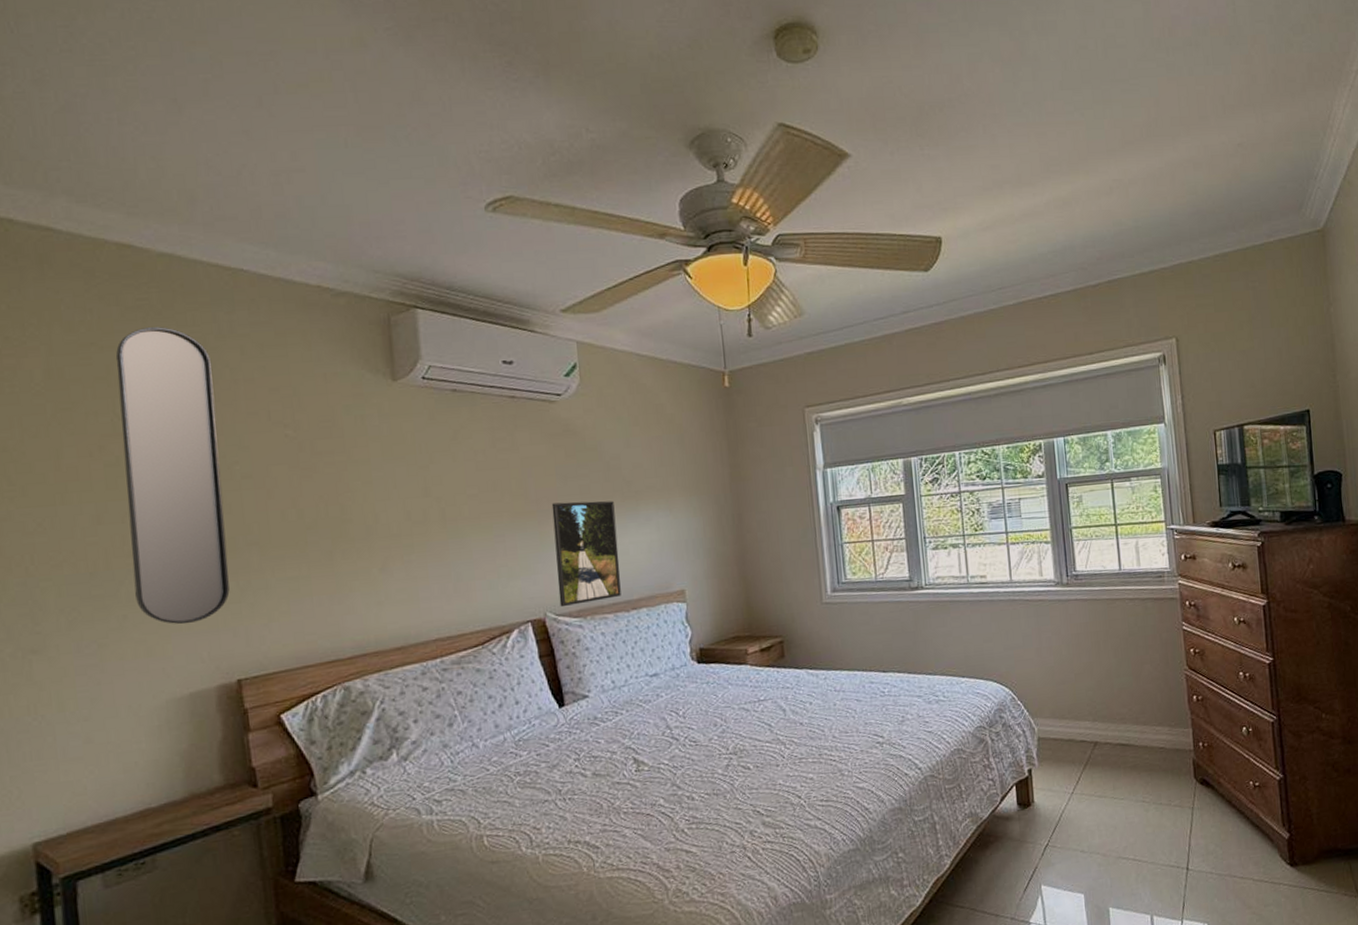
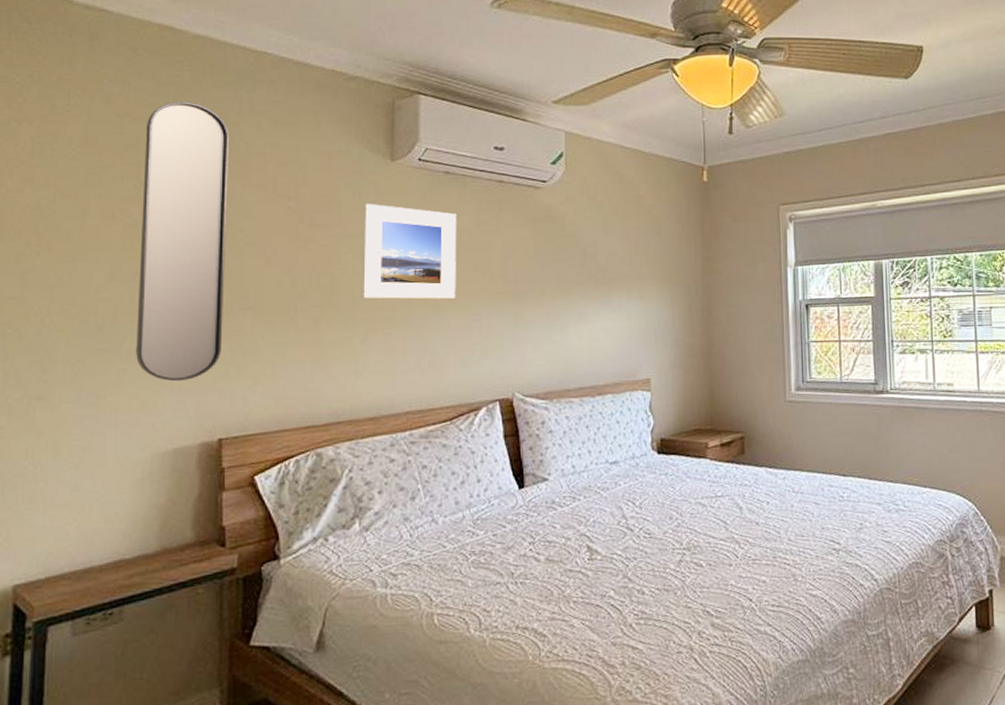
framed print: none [367,426,476,527] -> present [362,203,457,299]
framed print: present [551,501,621,607] -> none [528,285,589,389]

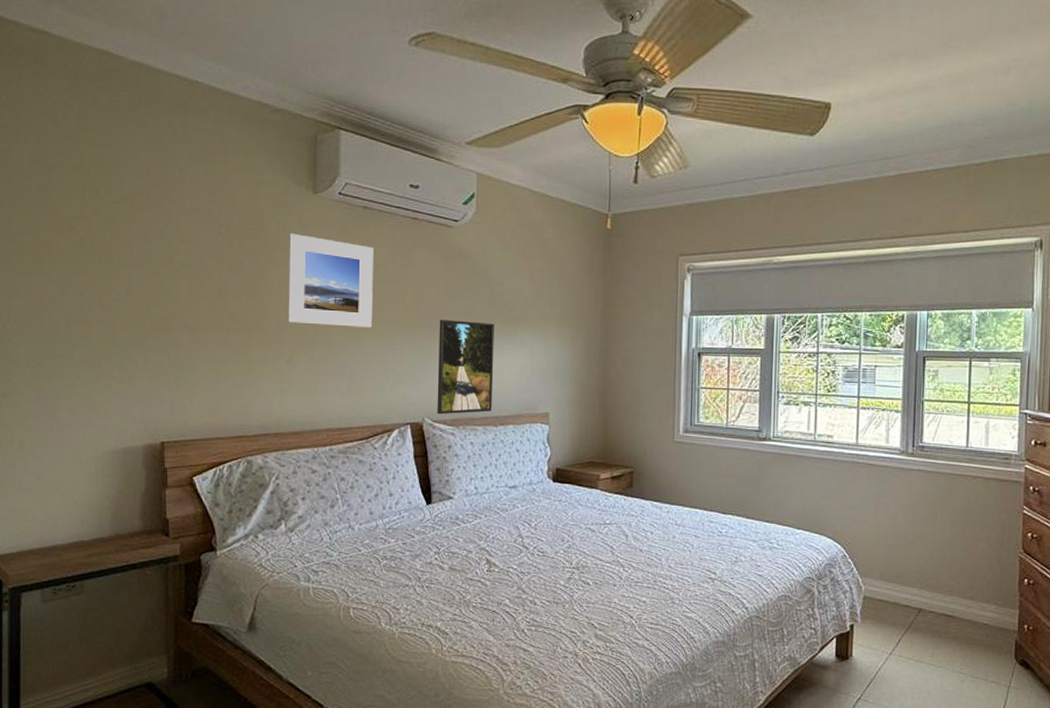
home mirror: present [136,102,230,382] -> none [86,126,165,389]
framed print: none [528,285,589,389] -> present [437,319,494,415]

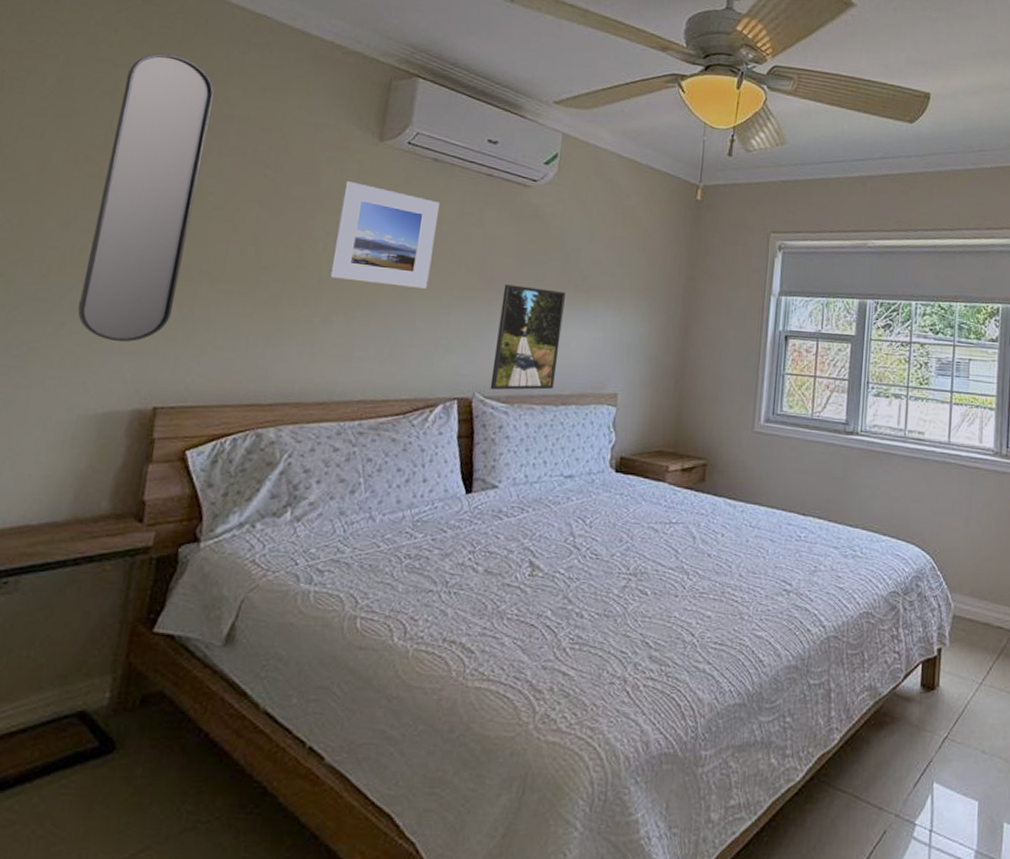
home mirror: none [86,126,165,389] -> present [78,53,215,342]

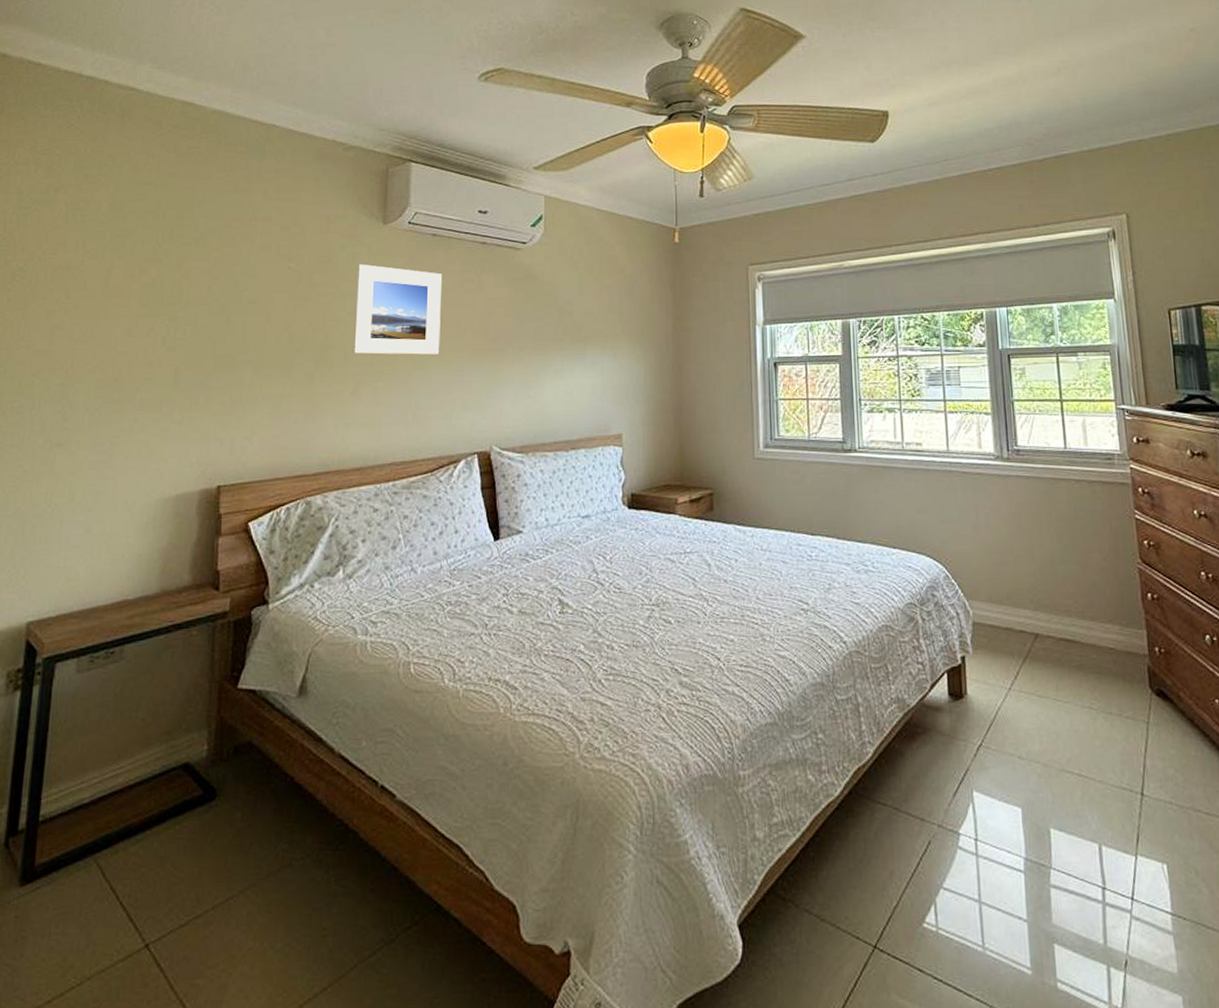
home mirror: present [78,53,215,342] -> none [147,171,240,431]
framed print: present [490,284,566,390] -> none [505,342,564,442]

